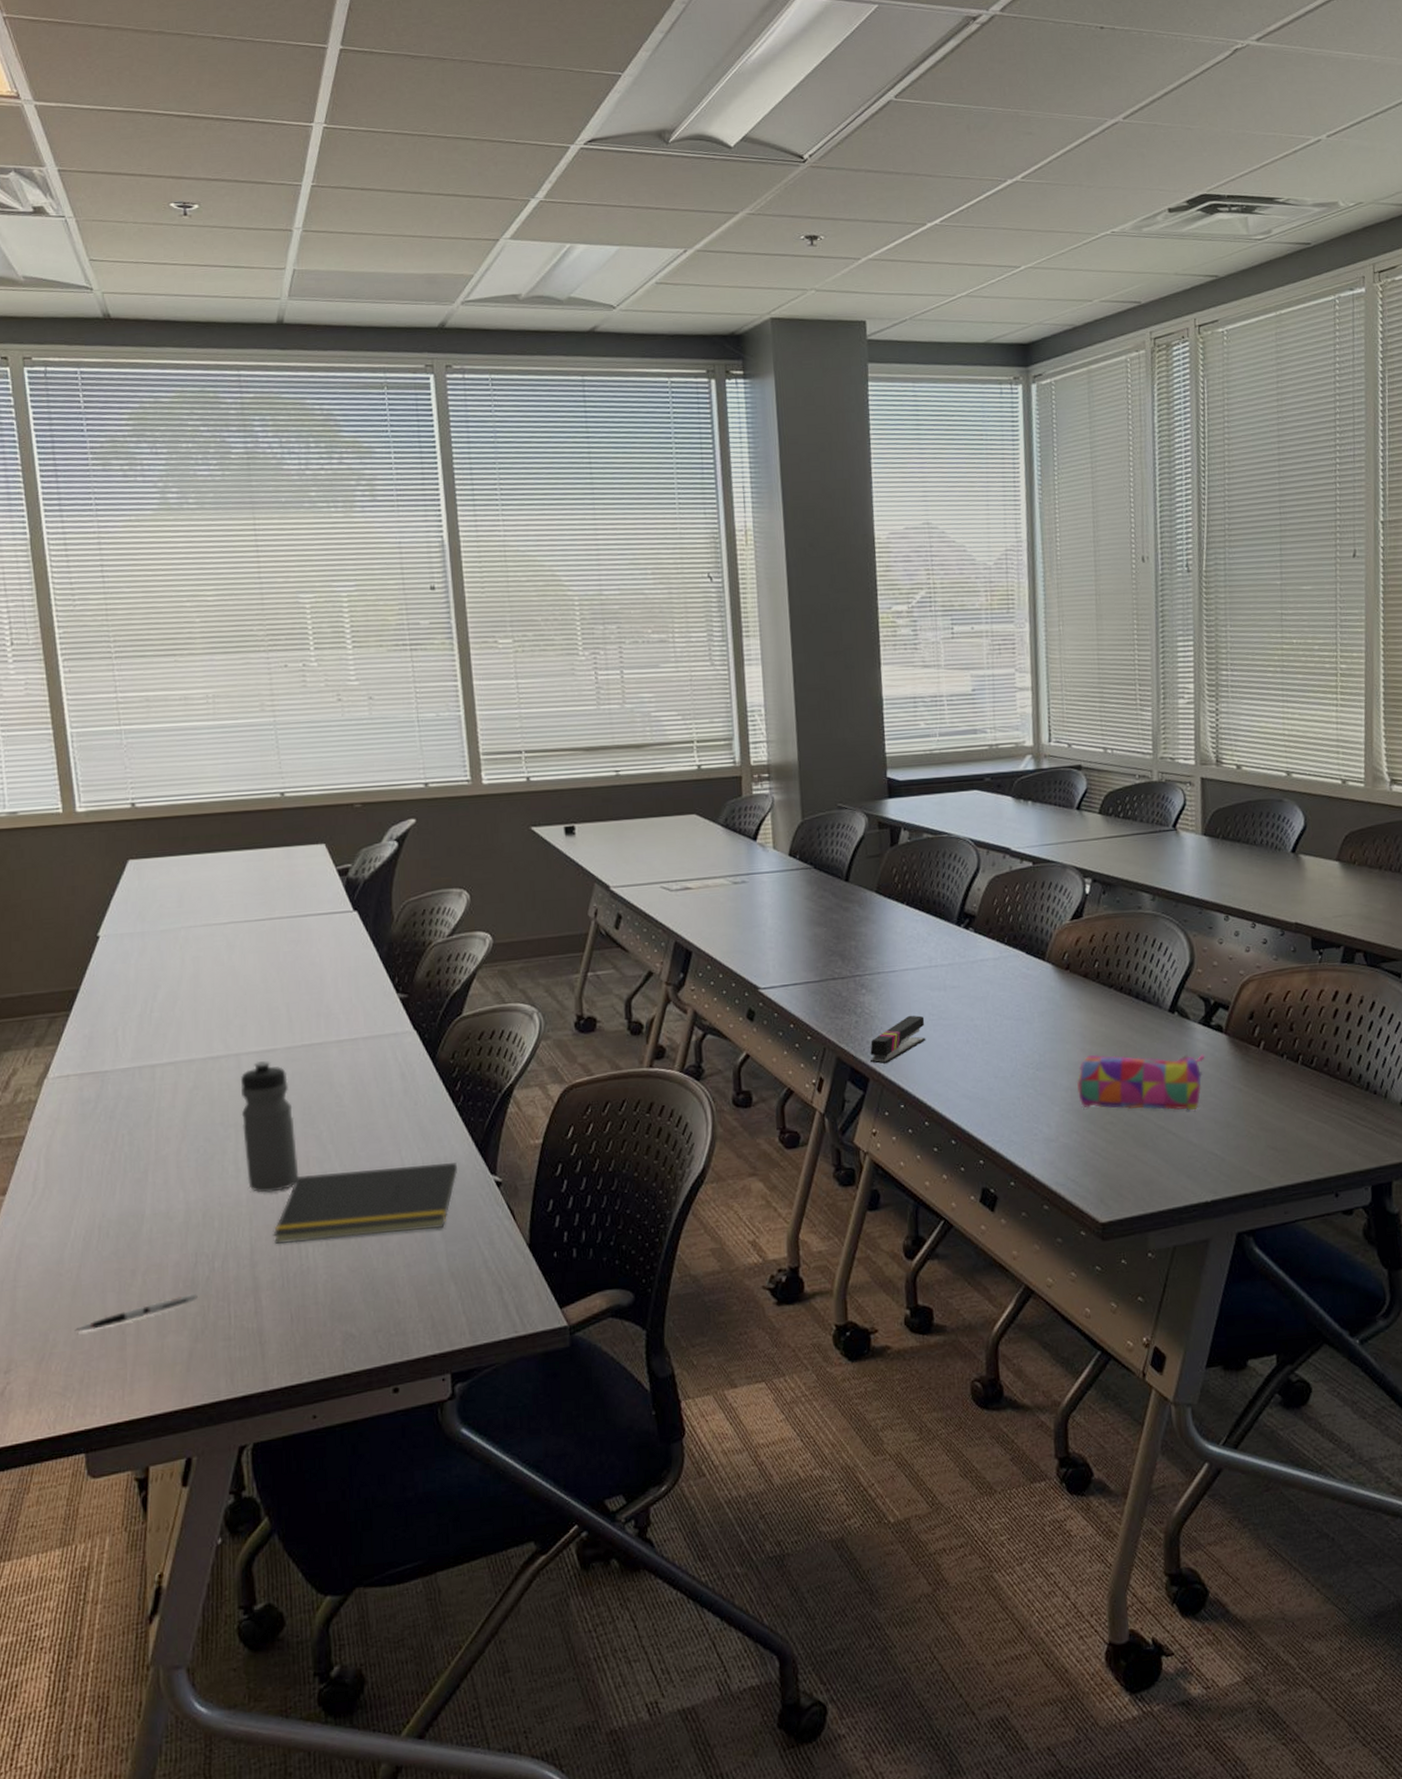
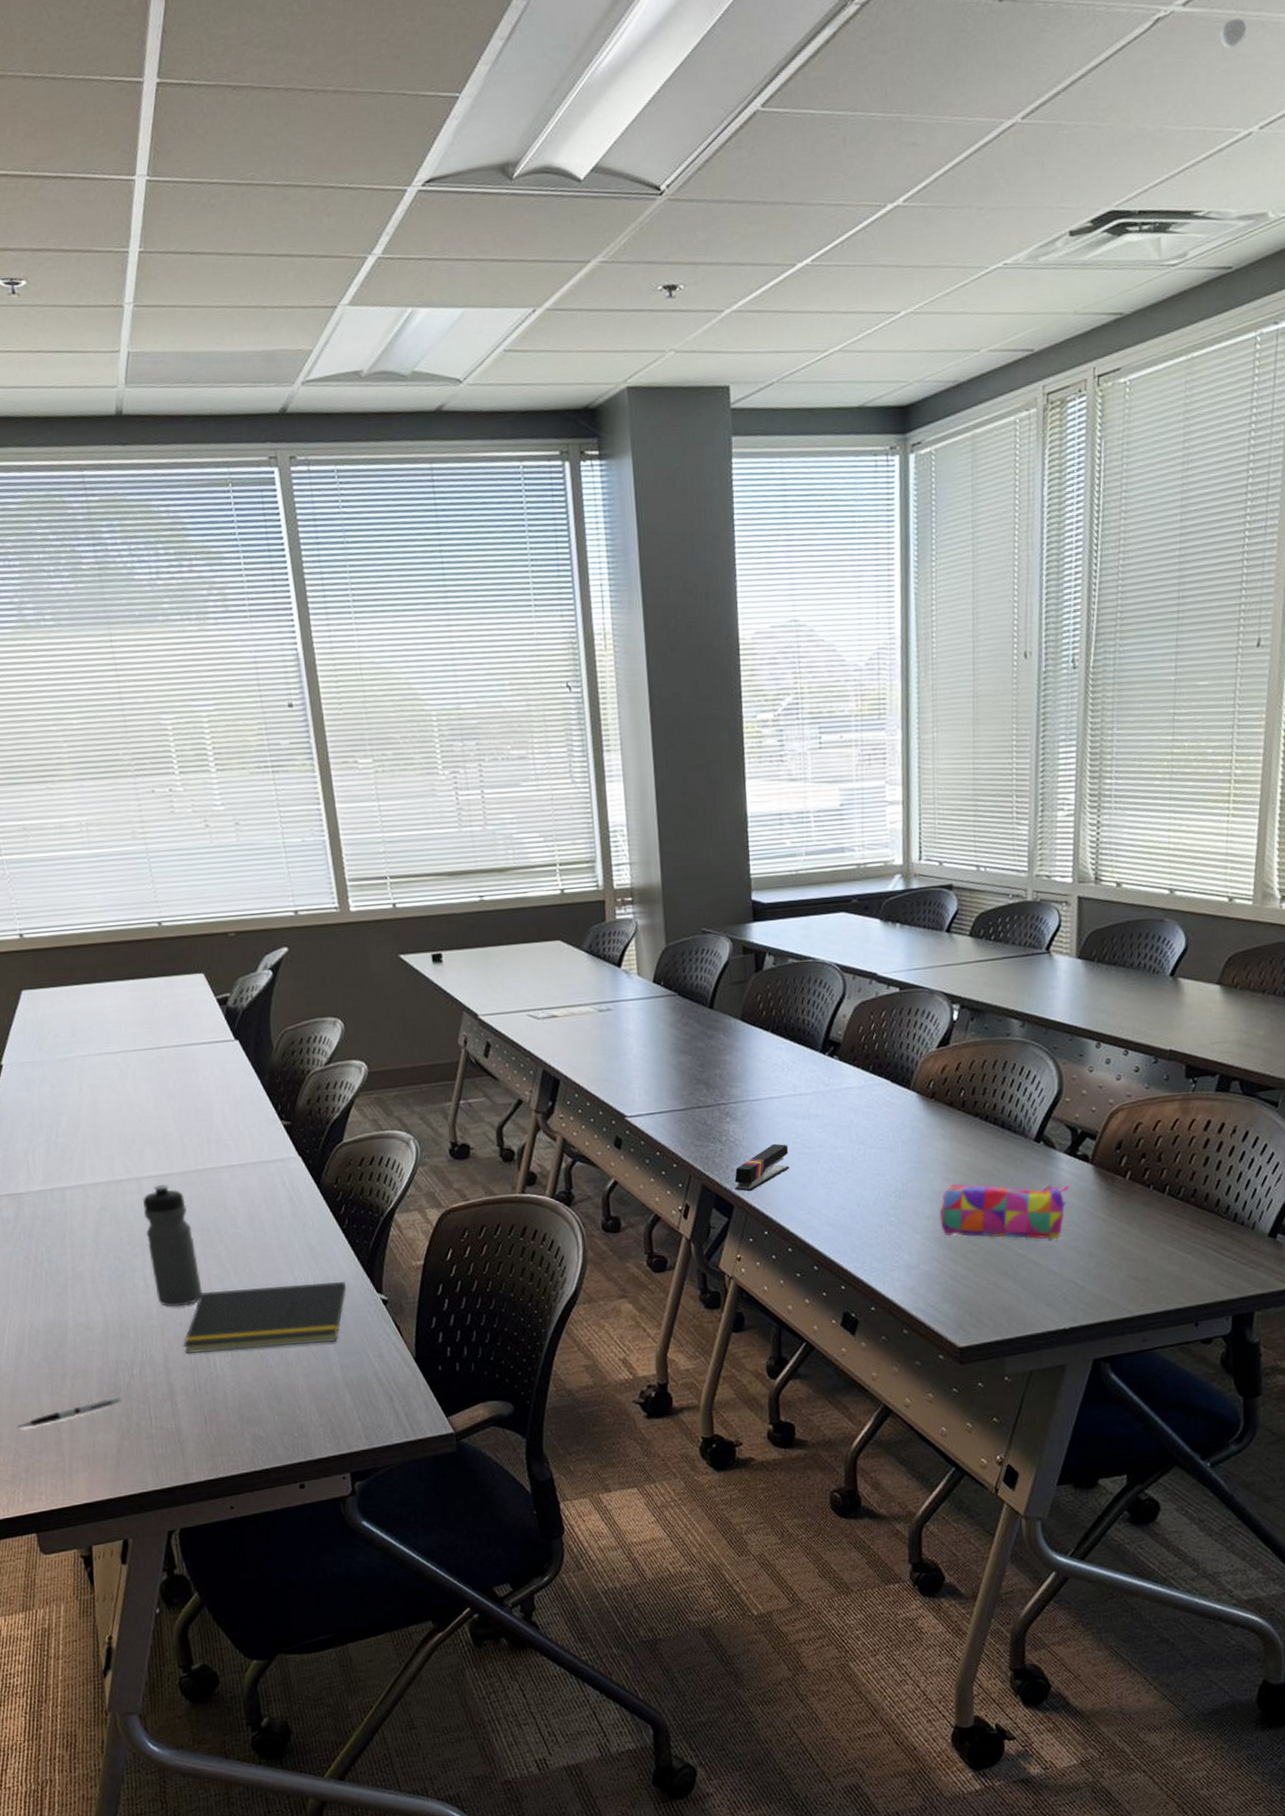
smoke detector: none [1288,53,1311,75] -> present [1219,18,1247,49]

